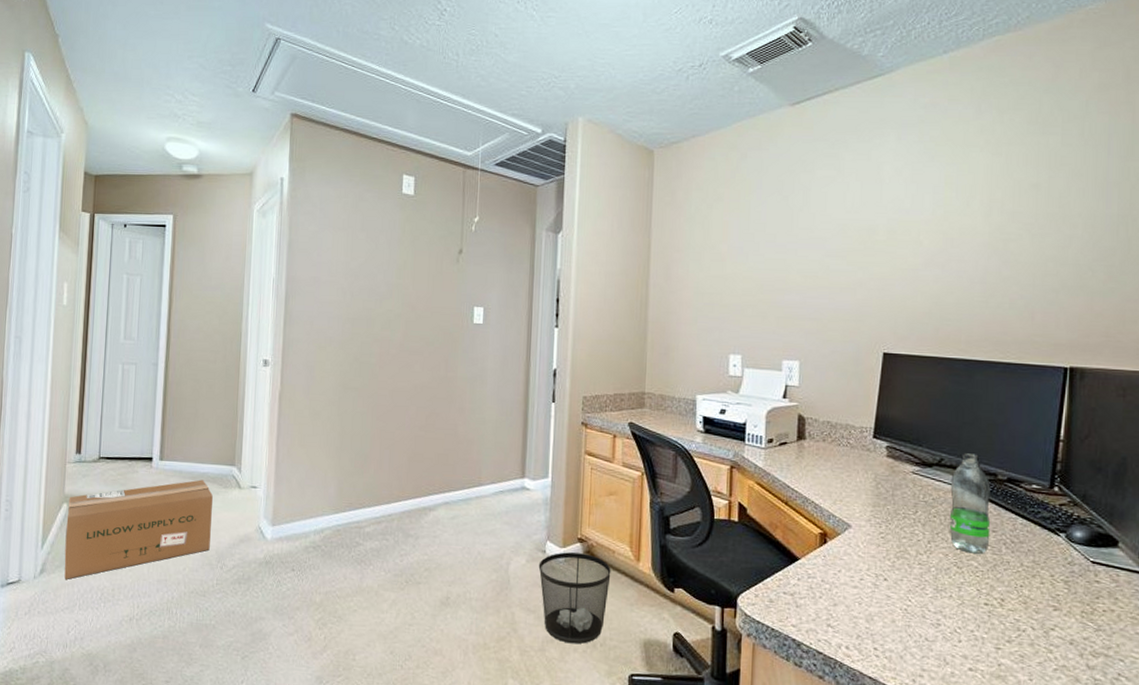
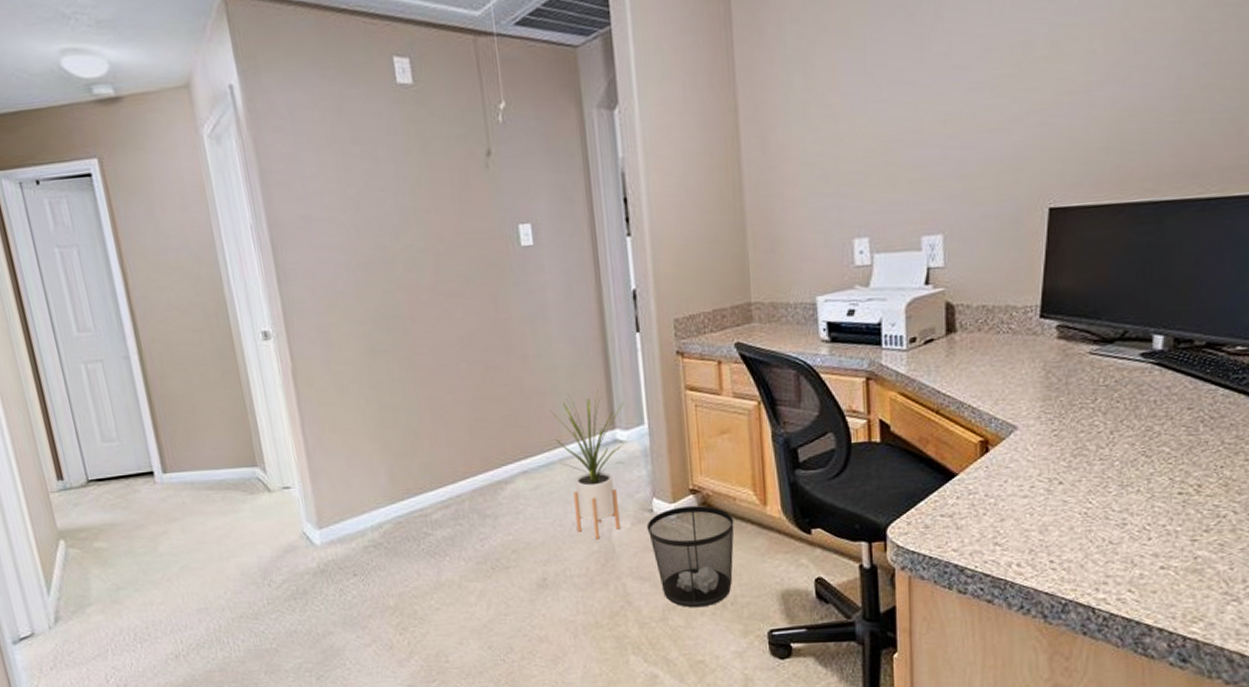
box: present [64,479,213,580] -> none [64,488,250,626]
house plant: none [475,444,535,570] -> present [550,390,629,540]
bottle: present [949,453,991,554] -> none [1135,319,1186,438]

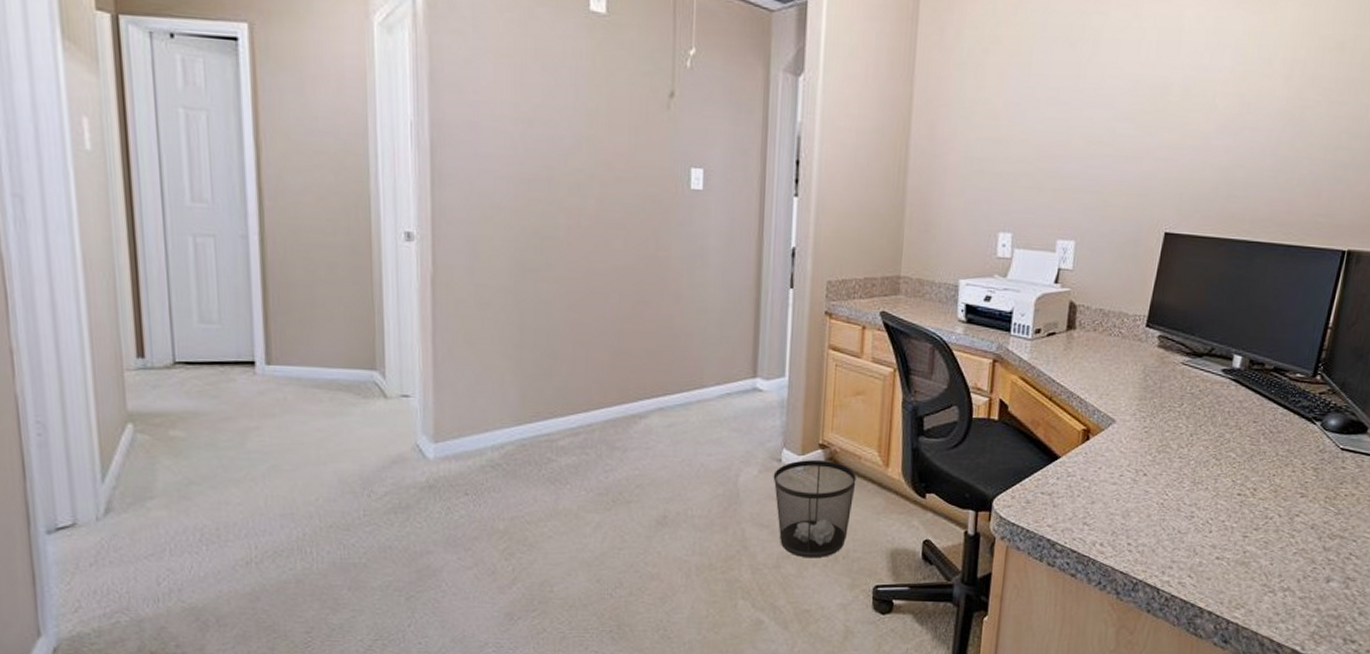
house plant: present [550,390,629,540] -> none [695,338,768,483]

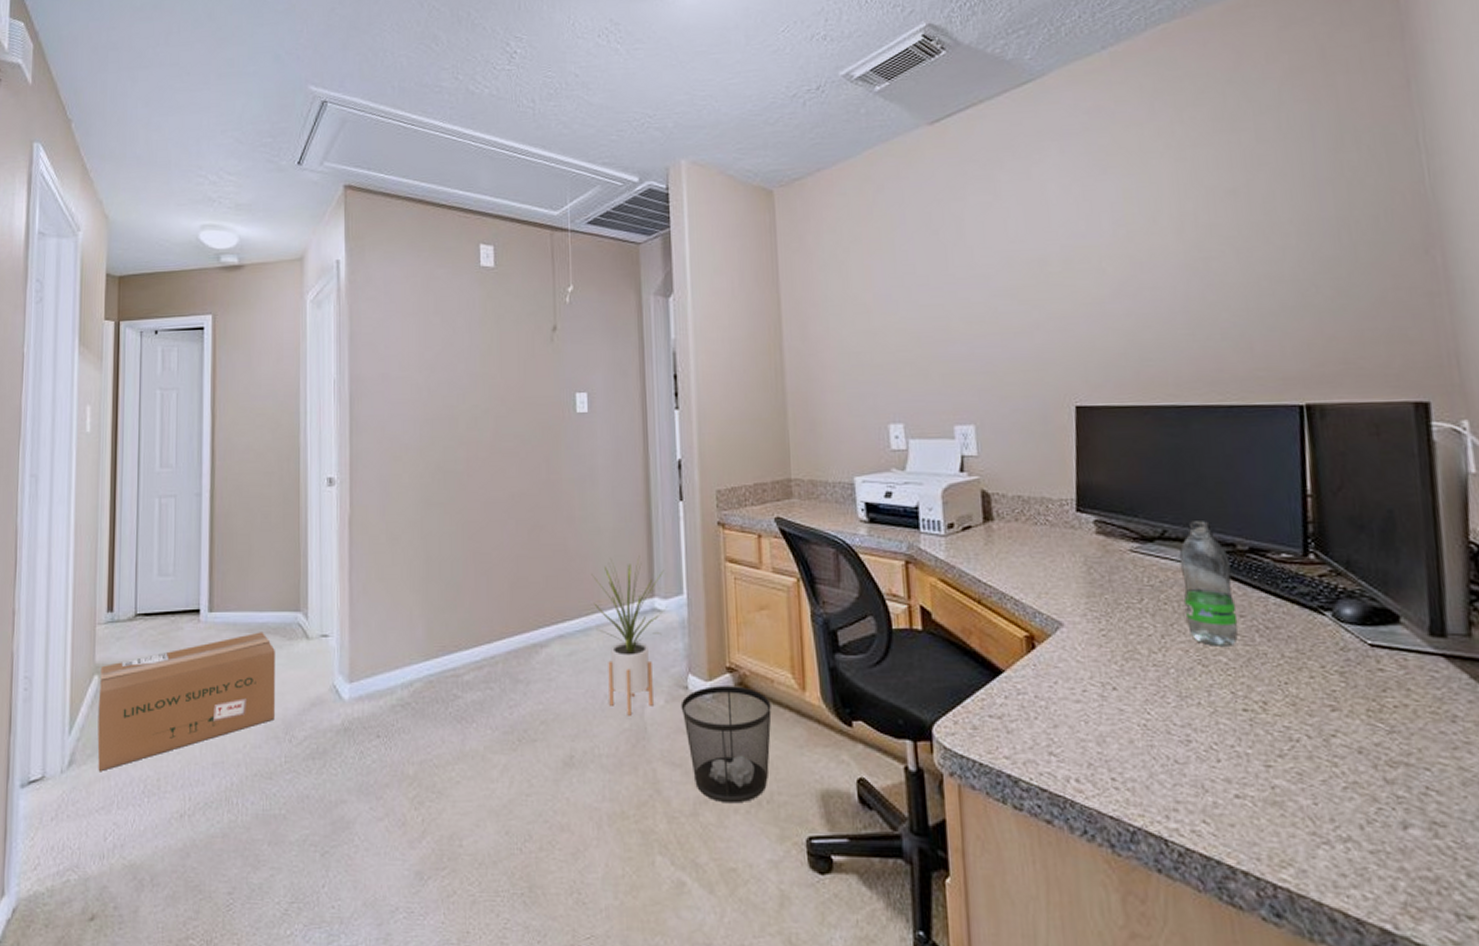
box: none [135,388,350,521] -> present [97,632,275,772]
house plant: none [695,338,768,483] -> present [591,556,667,716]
bottle: none [1212,342,1257,445] -> present [1179,521,1239,646]

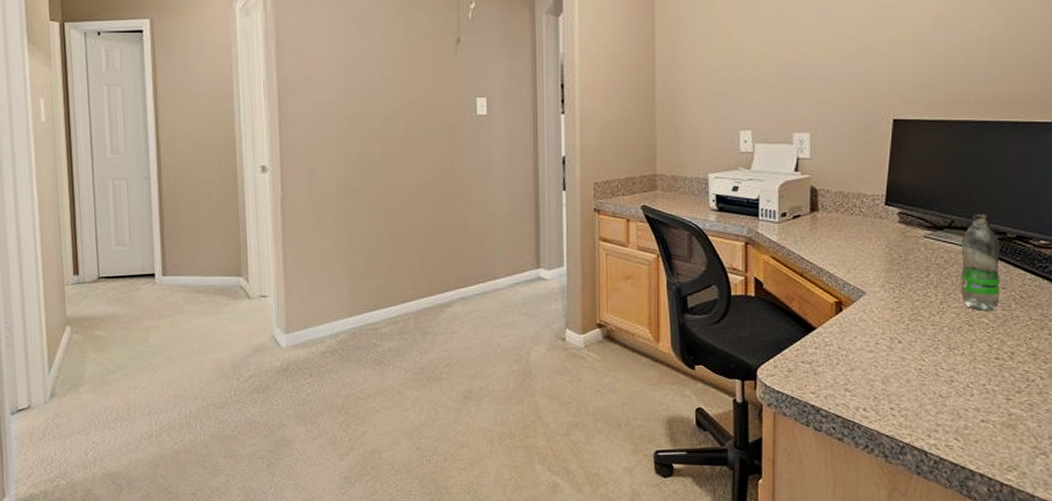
box: present [97,632,275,772] -> none [71,292,224,403]
house plant: present [591,556,667,716] -> none [488,235,550,361]
waste bin: present [680,686,772,804] -> none [559,338,631,426]

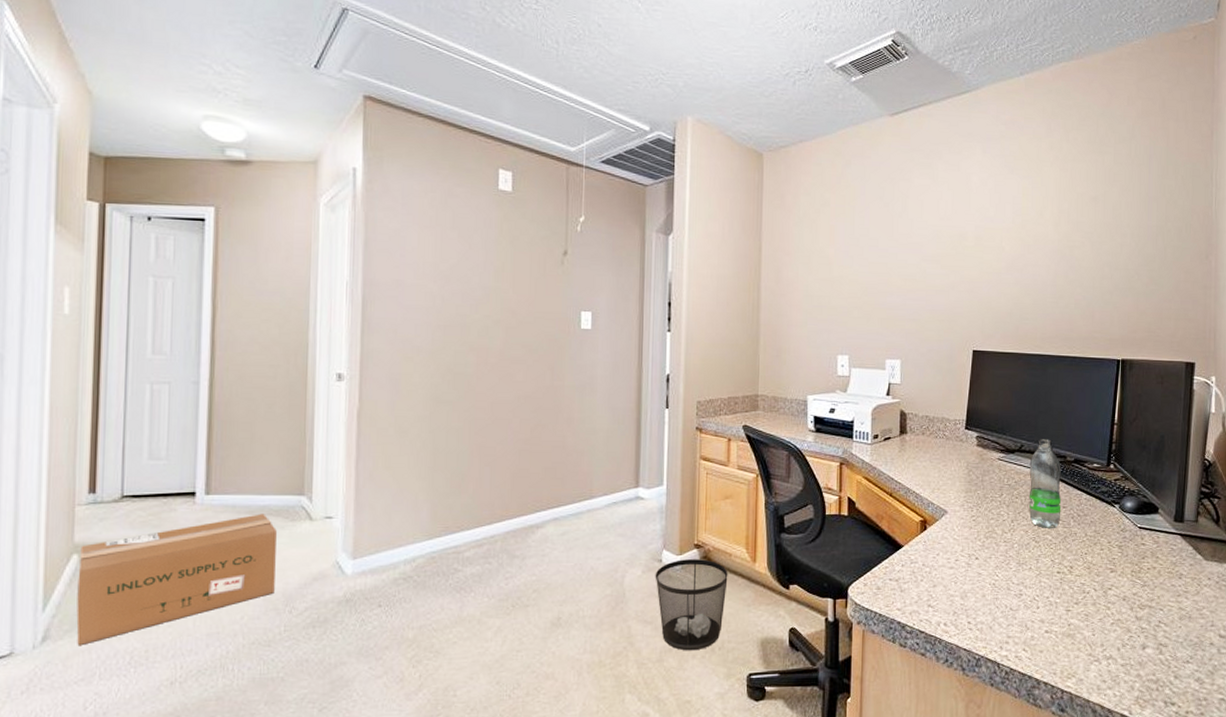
box: none [71,292,224,403] -> present [76,514,277,646]
waste bin: none [559,338,631,426] -> present [655,559,728,651]

